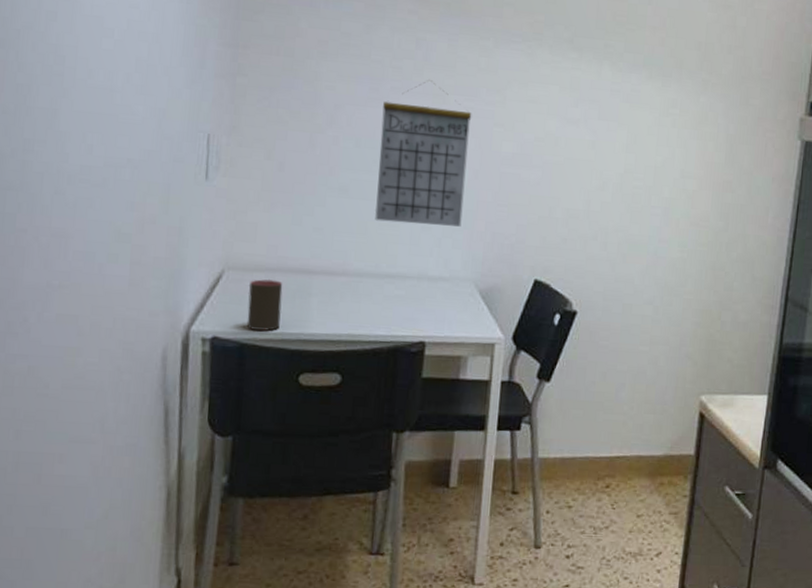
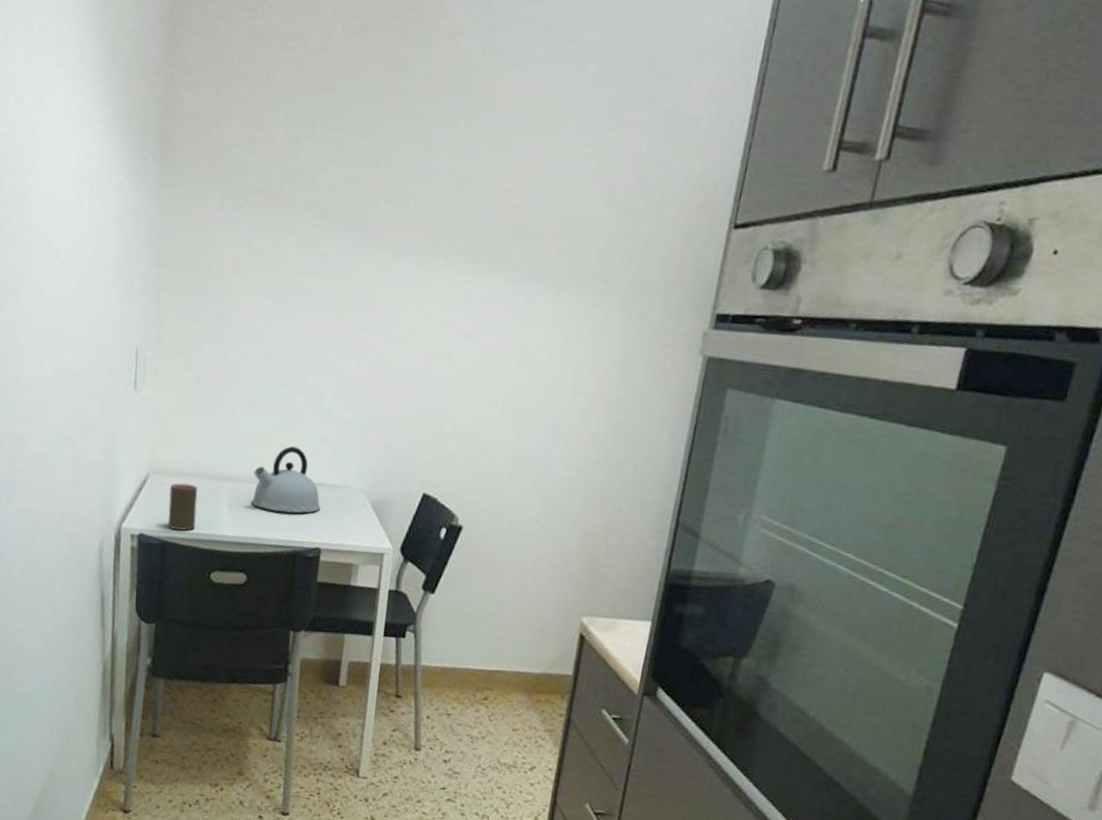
kettle: none [345,236,425,306] -> present [251,446,321,513]
calendar: present [375,80,472,227] -> none [278,294,369,439]

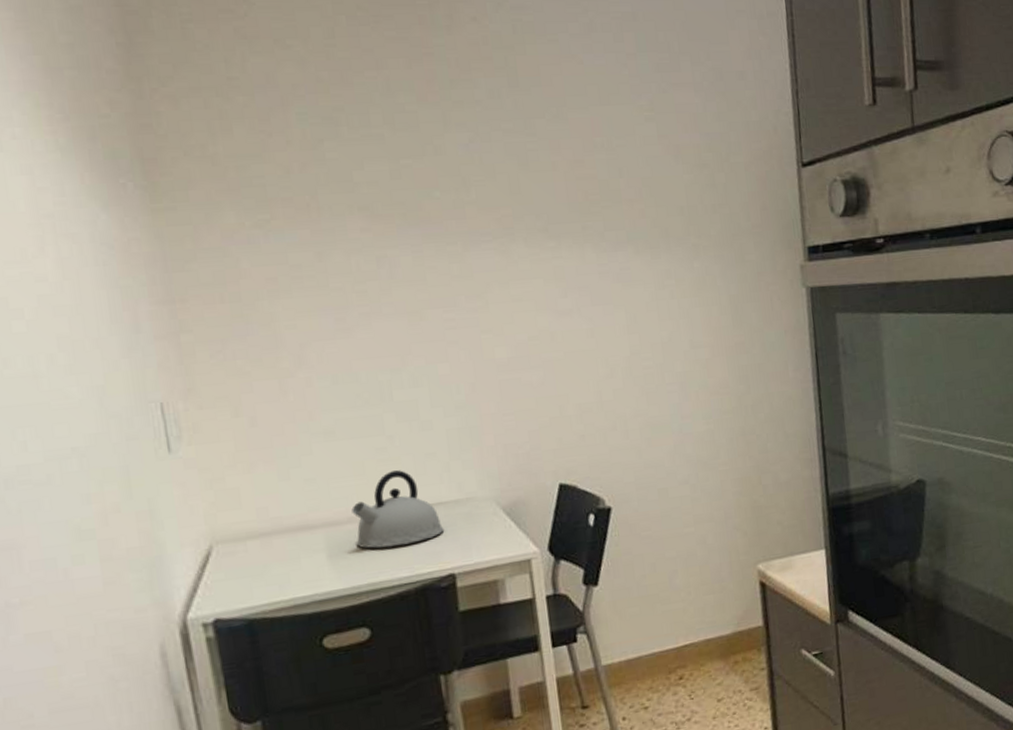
cup: present [168,483,198,531] -> none [243,544,289,603]

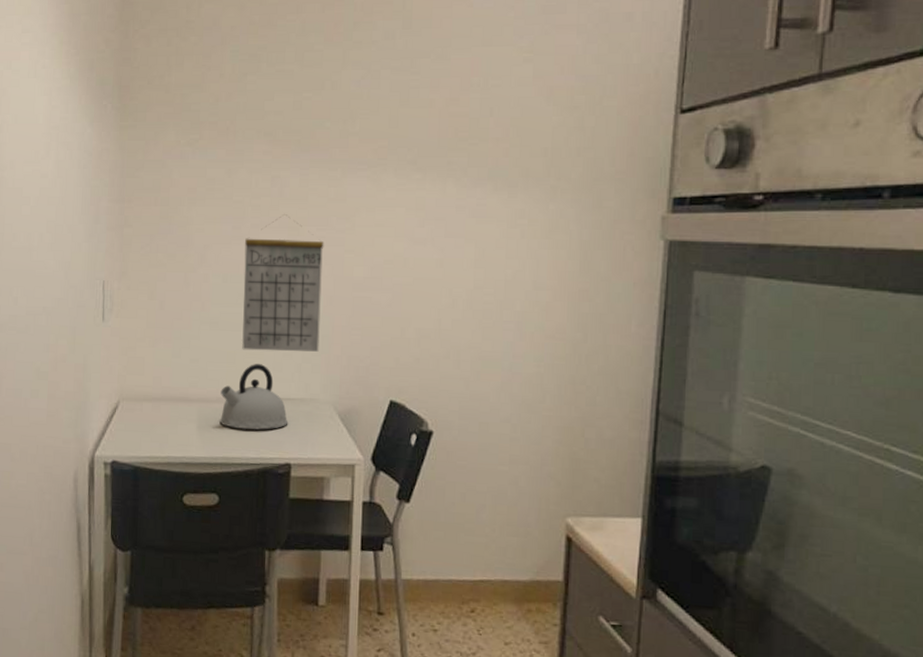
calendar: none [354,298,468,458] -> present [242,214,324,352]

